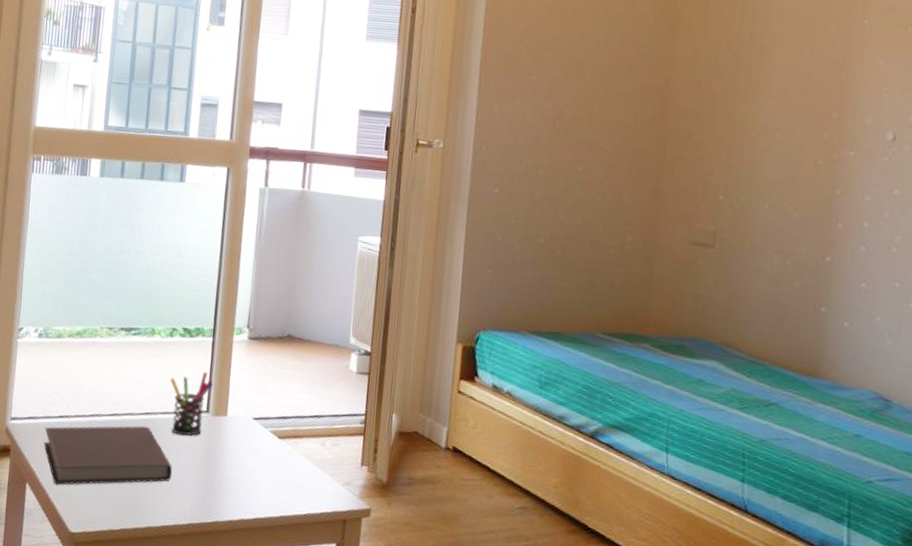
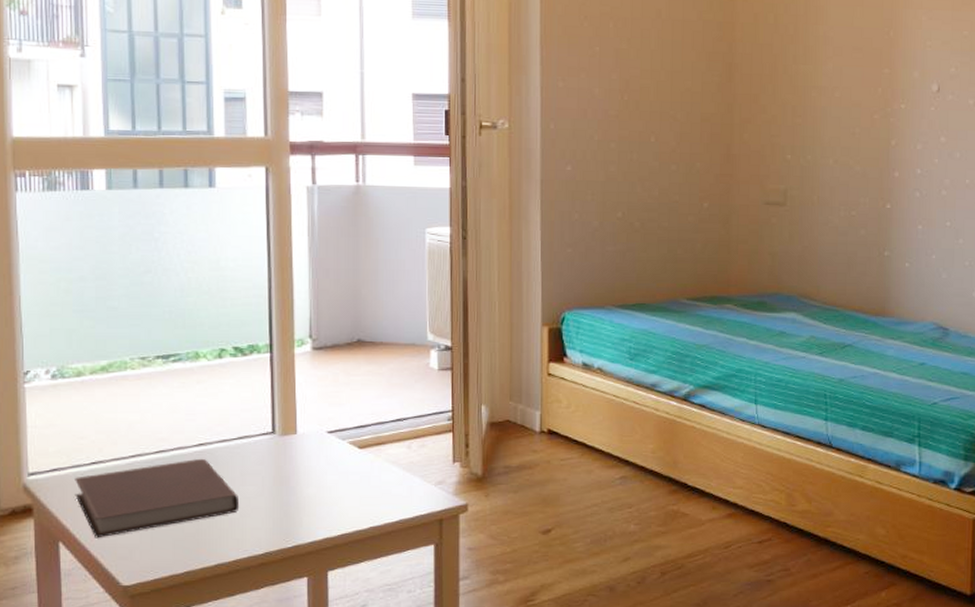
pen holder: present [170,371,213,437] -> none [224,390,276,462]

